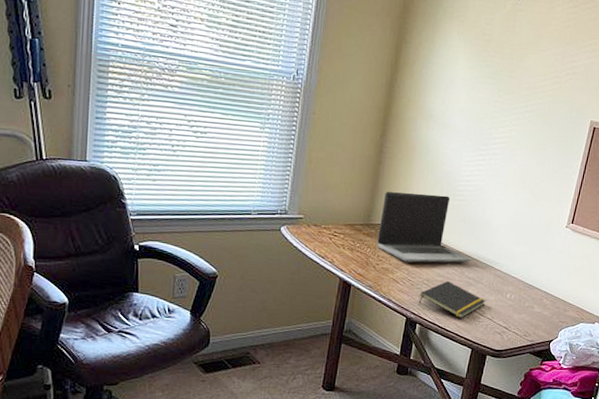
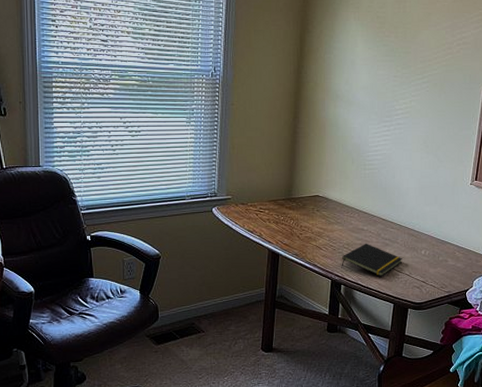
laptop computer: present [376,192,471,263] -> none [298,166,386,229]

